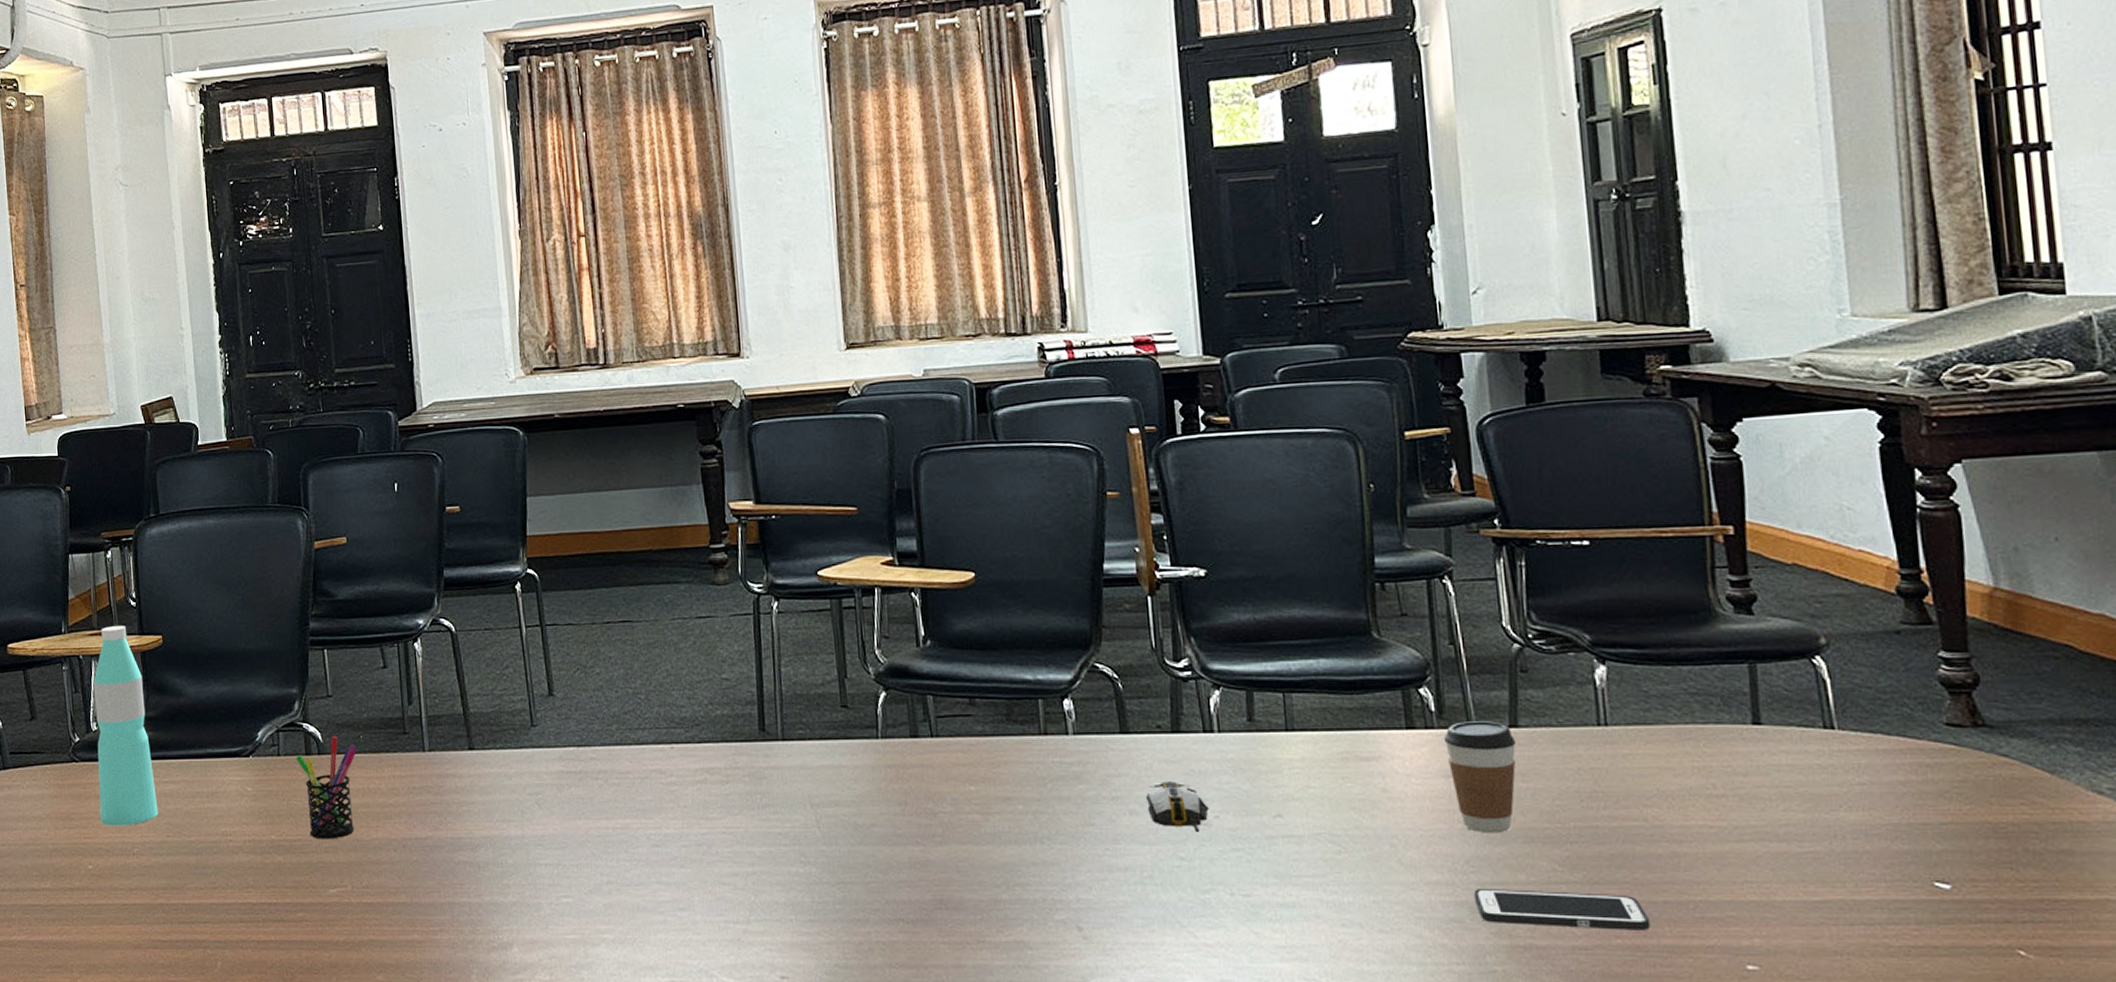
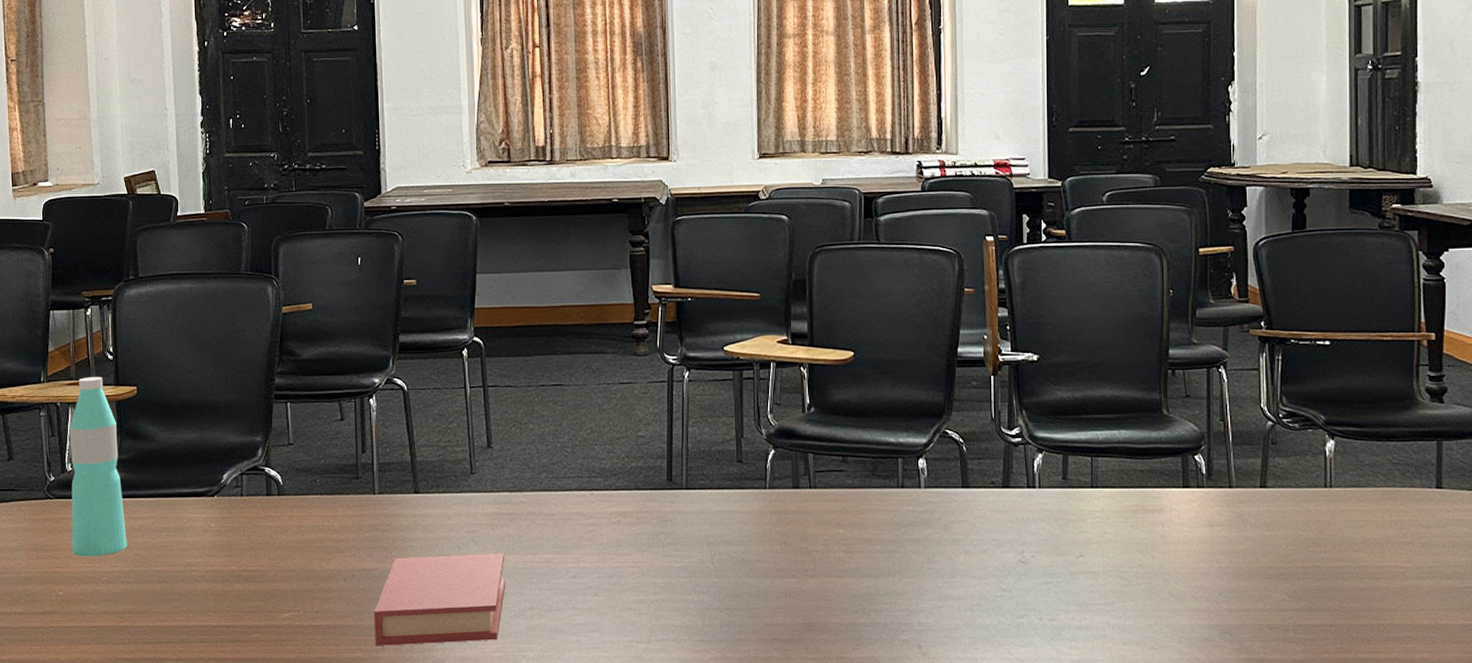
pen holder: present [296,736,357,839] -> none [257,479,313,570]
book: none [430,818,578,926] -> present [374,553,506,646]
computer mouse: present [1146,781,1209,833] -> none [979,527,1027,569]
coffee cup: present [1443,721,1517,834] -> none [1210,482,1264,571]
cell phone: present [1473,889,1651,930] -> none [1223,615,1351,647]

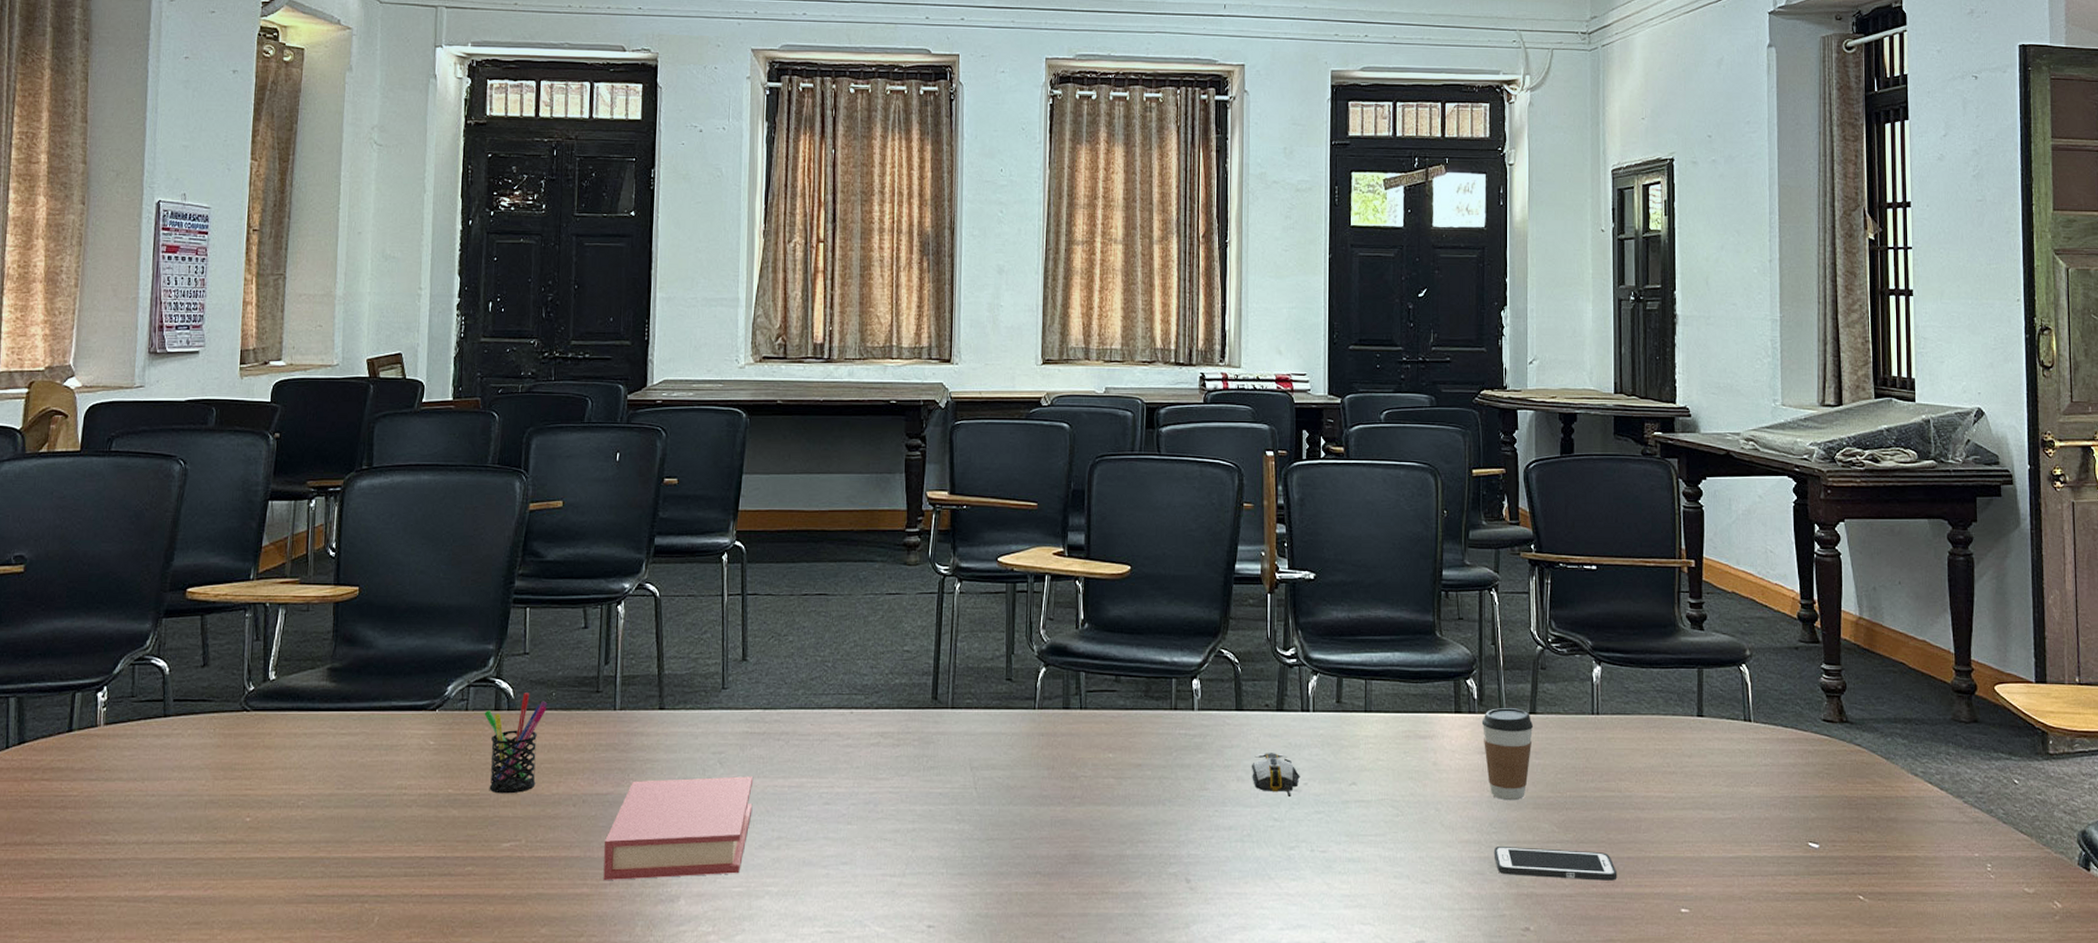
water bottle: present [69,377,127,557] -> none [266,575,332,778]
pen holder: none [257,479,313,570] -> present [484,693,548,794]
computer mouse: none [979,527,1027,569] -> present [1252,753,1300,798]
coffee cup: none [1210,482,1264,571] -> present [1481,708,1534,801]
cell phone: none [1223,615,1351,647] -> present [1493,847,1617,881]

